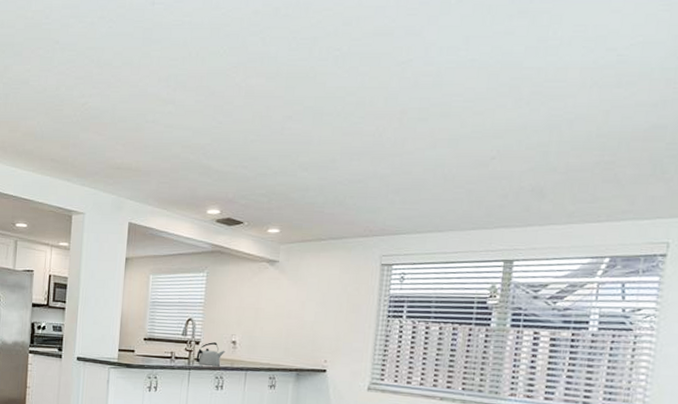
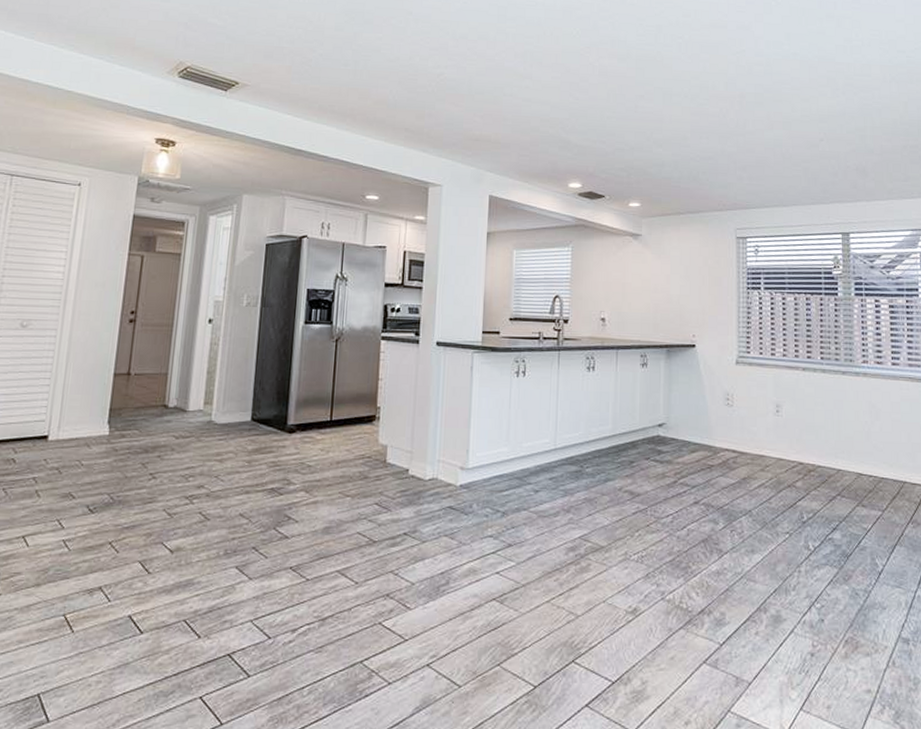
kettle: present [196,342,226,367] -> none [565,320,595,347]

